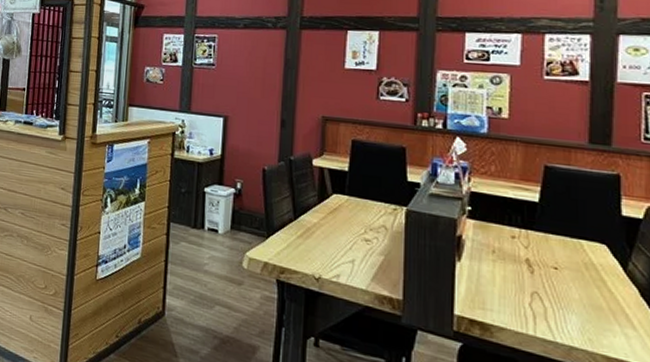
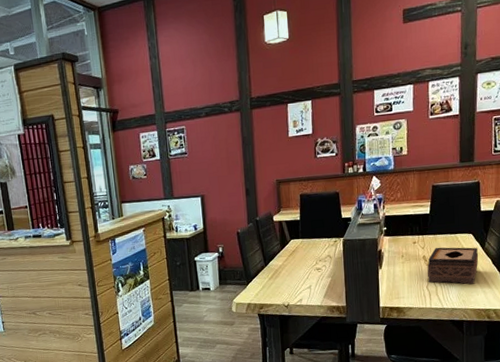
tissue box: none [531,251,617,319] -> present [427,247,479,285]

